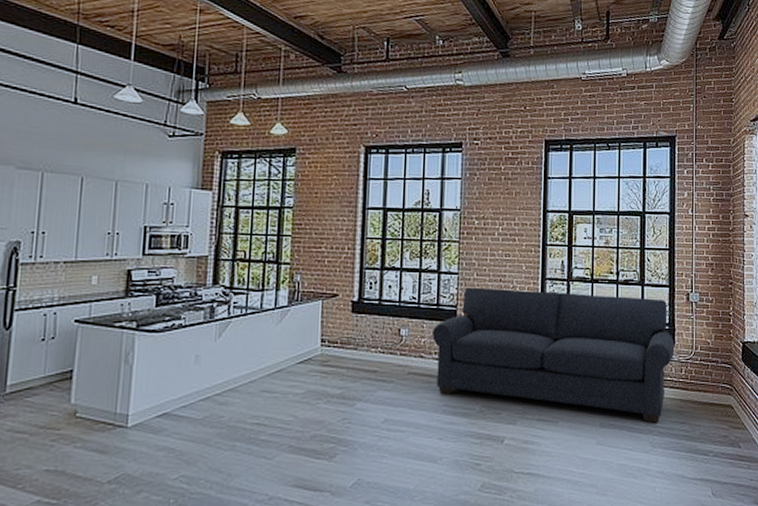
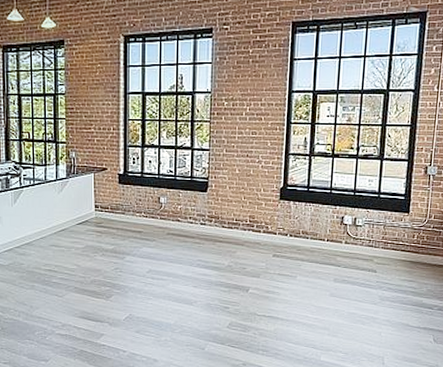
sofa: present [432,287,675,423] -> none [187,161,410,280]

